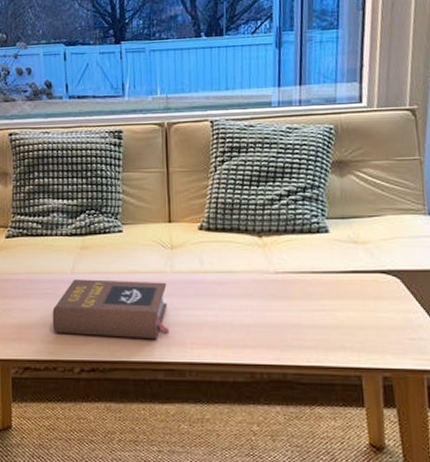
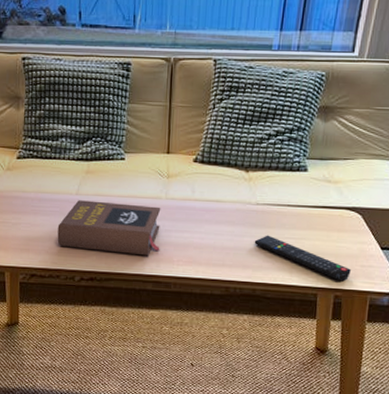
remote control: none [278,307,398,359] -> present [254,235,351,281]

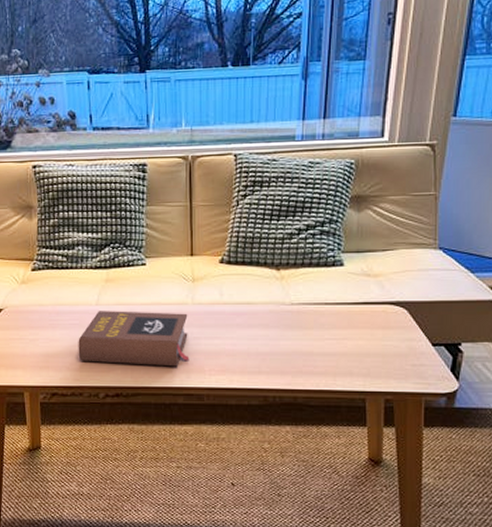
remote control: present [254,235,351,281] -> none [291,337,401,383]

